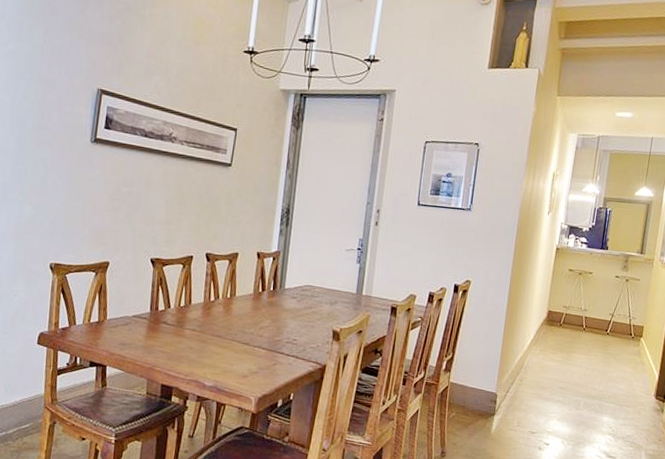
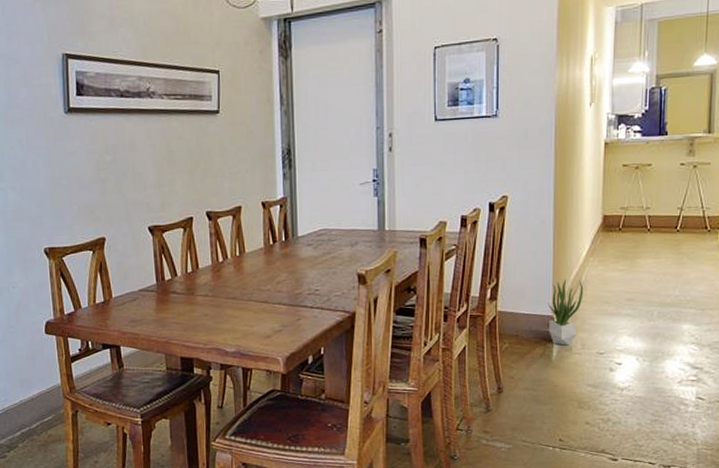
potted plant: none [491,361,525,422] -> present [548,279,584,346]

